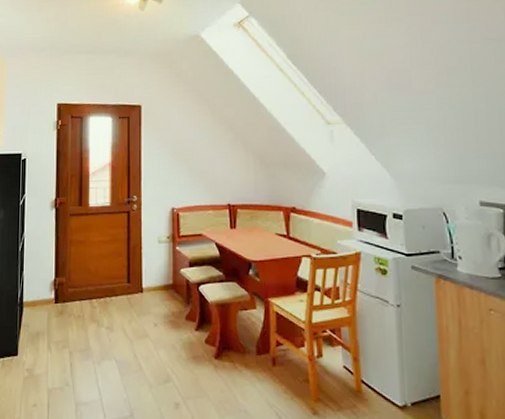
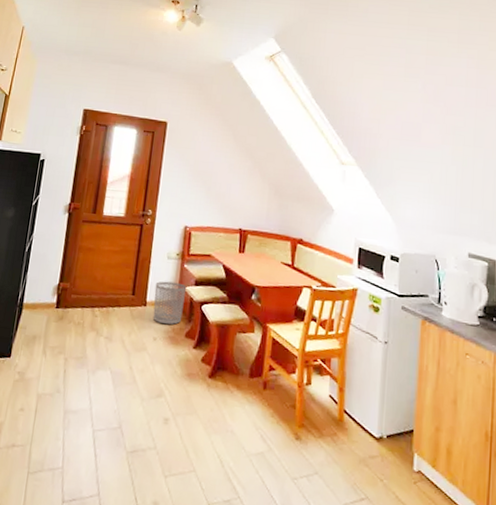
waste bin: none [149,265,182,308] -> present [152,281,187,325]

